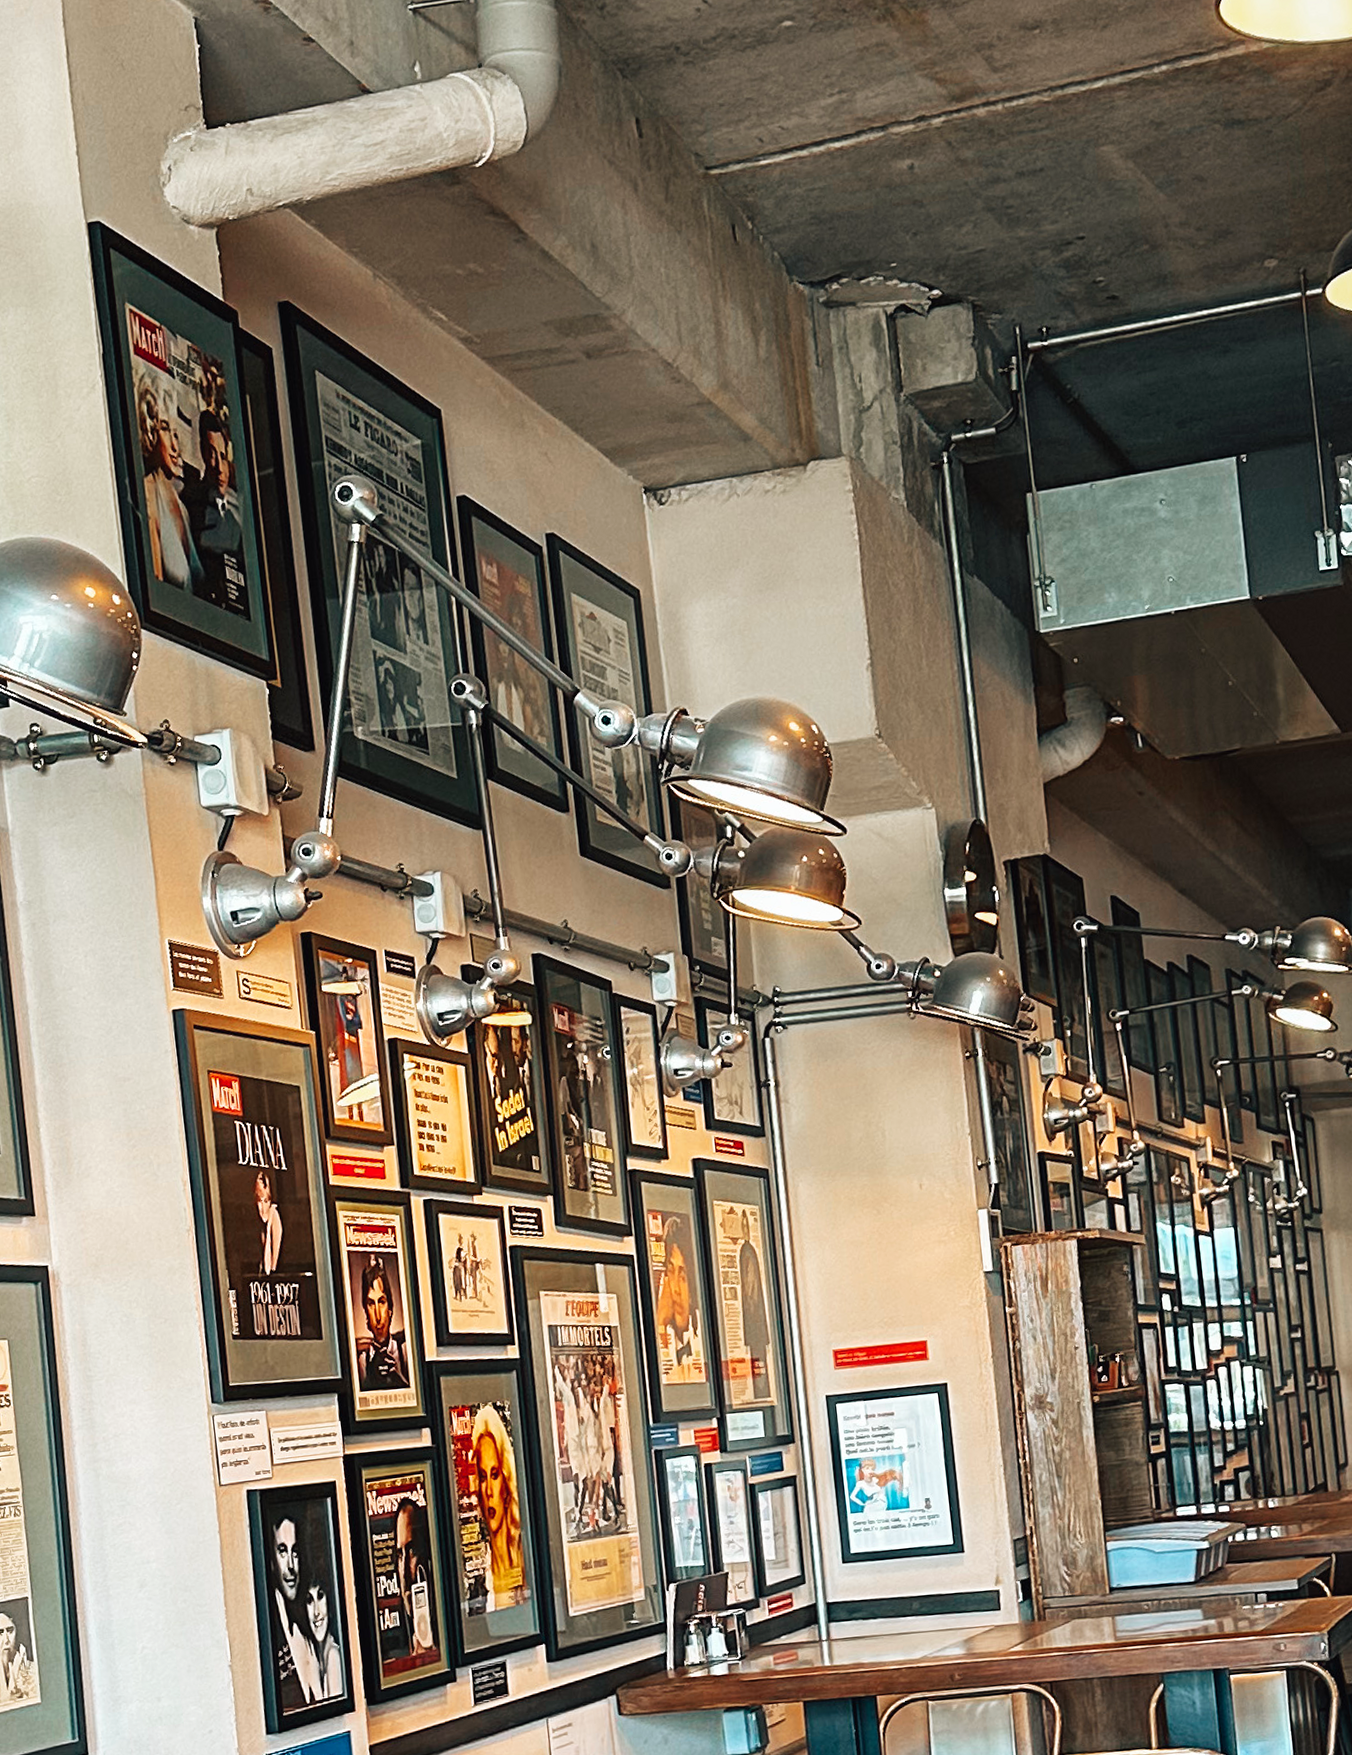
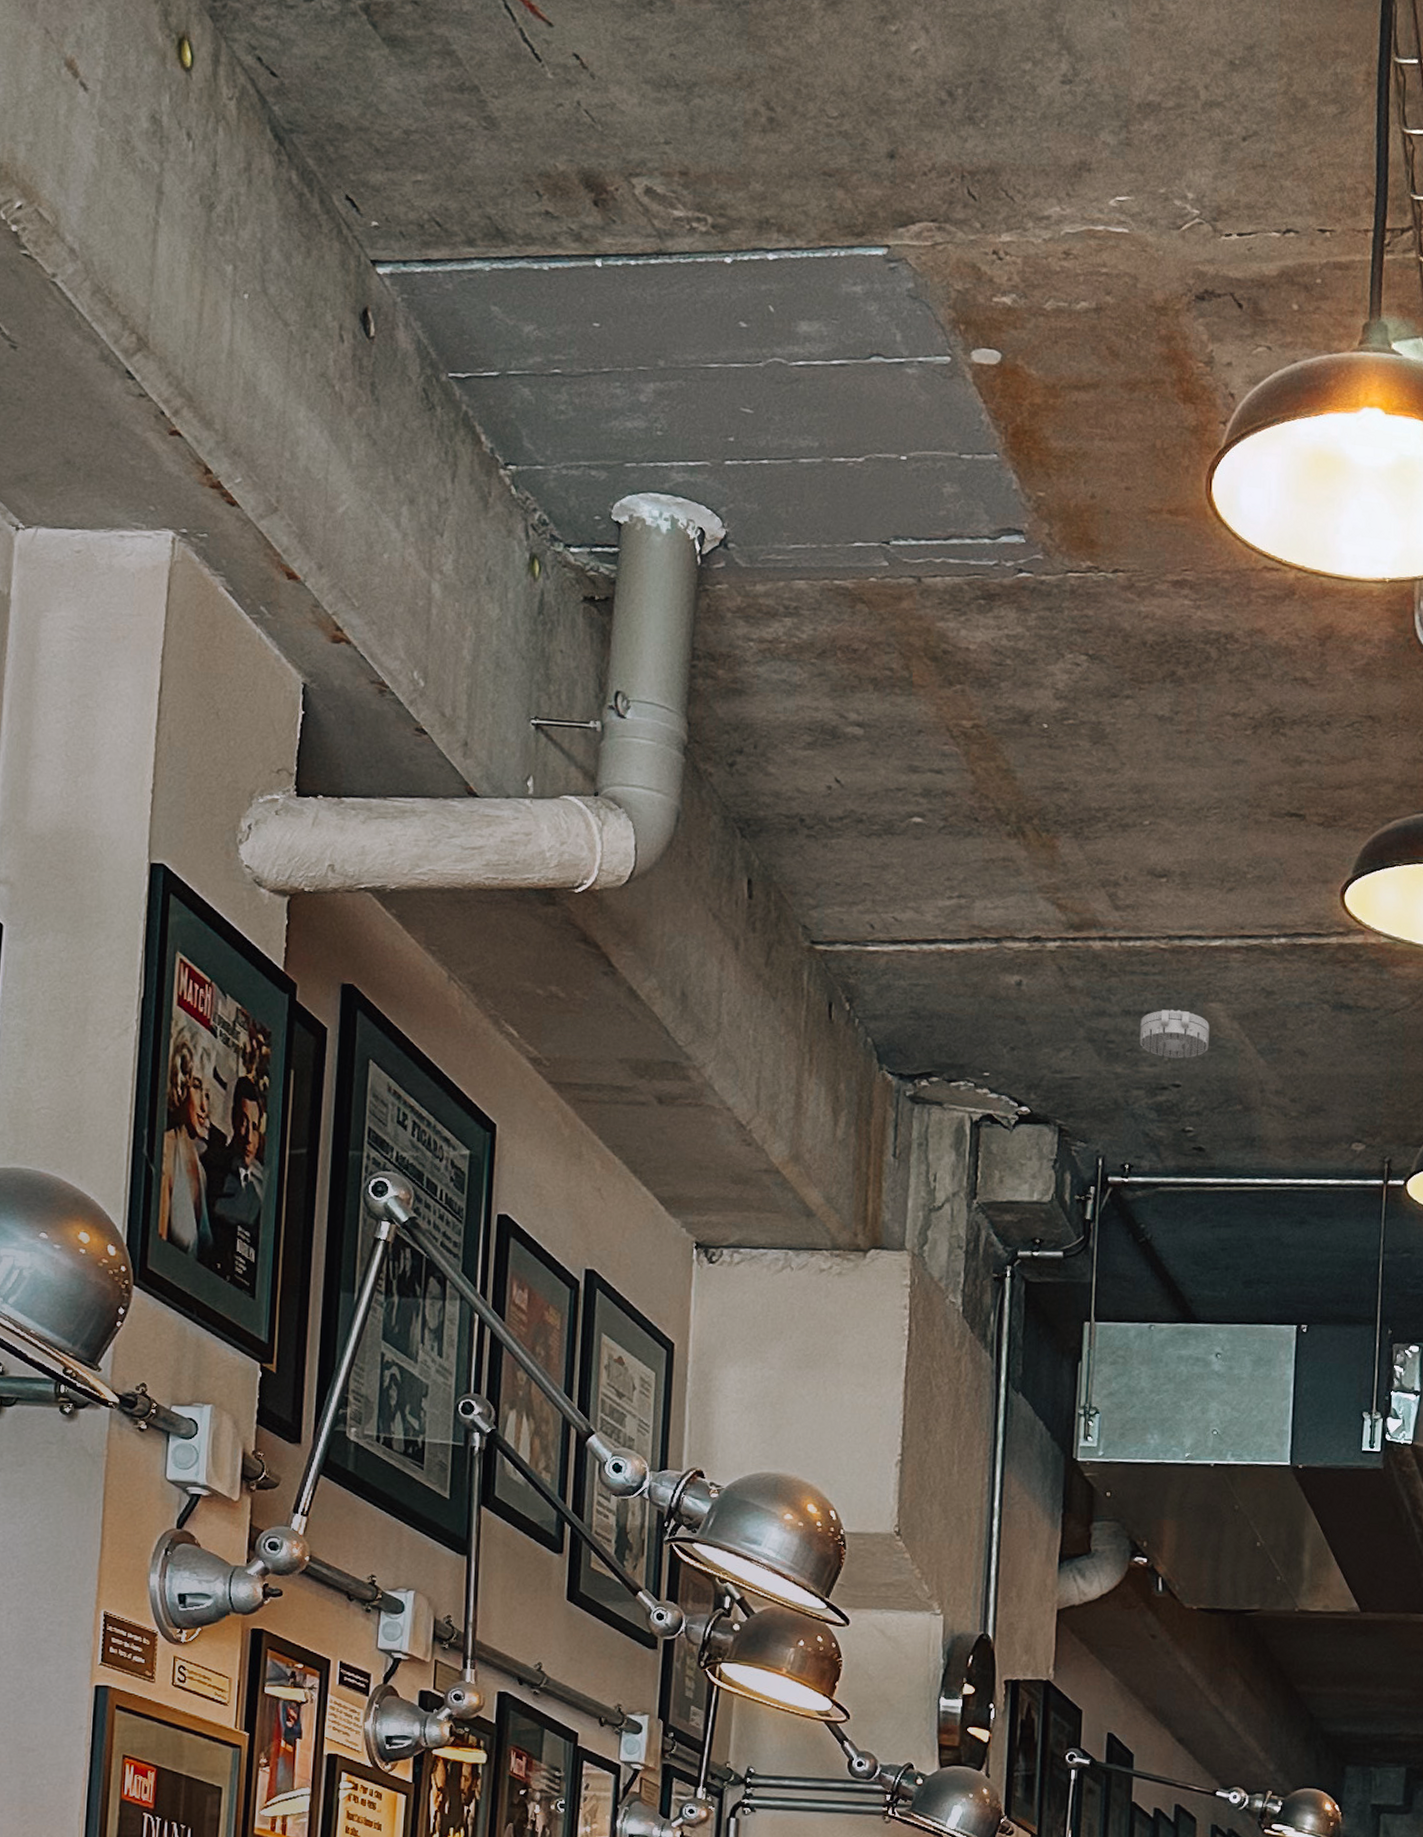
smoke detector: none [1035,160,1107,212] -> present [1139,1009,1210,1059]

